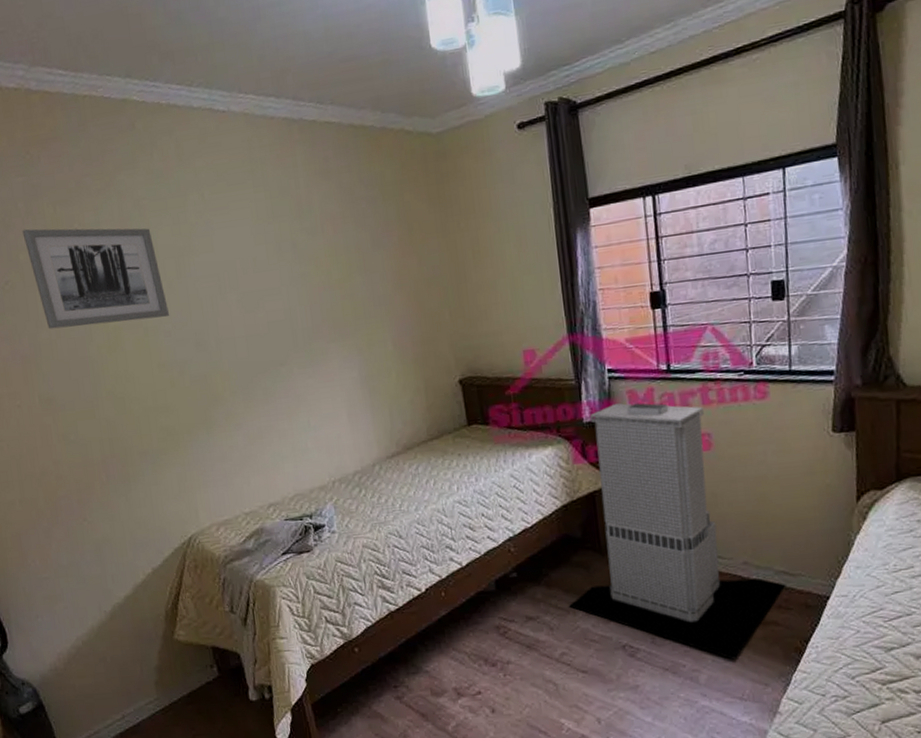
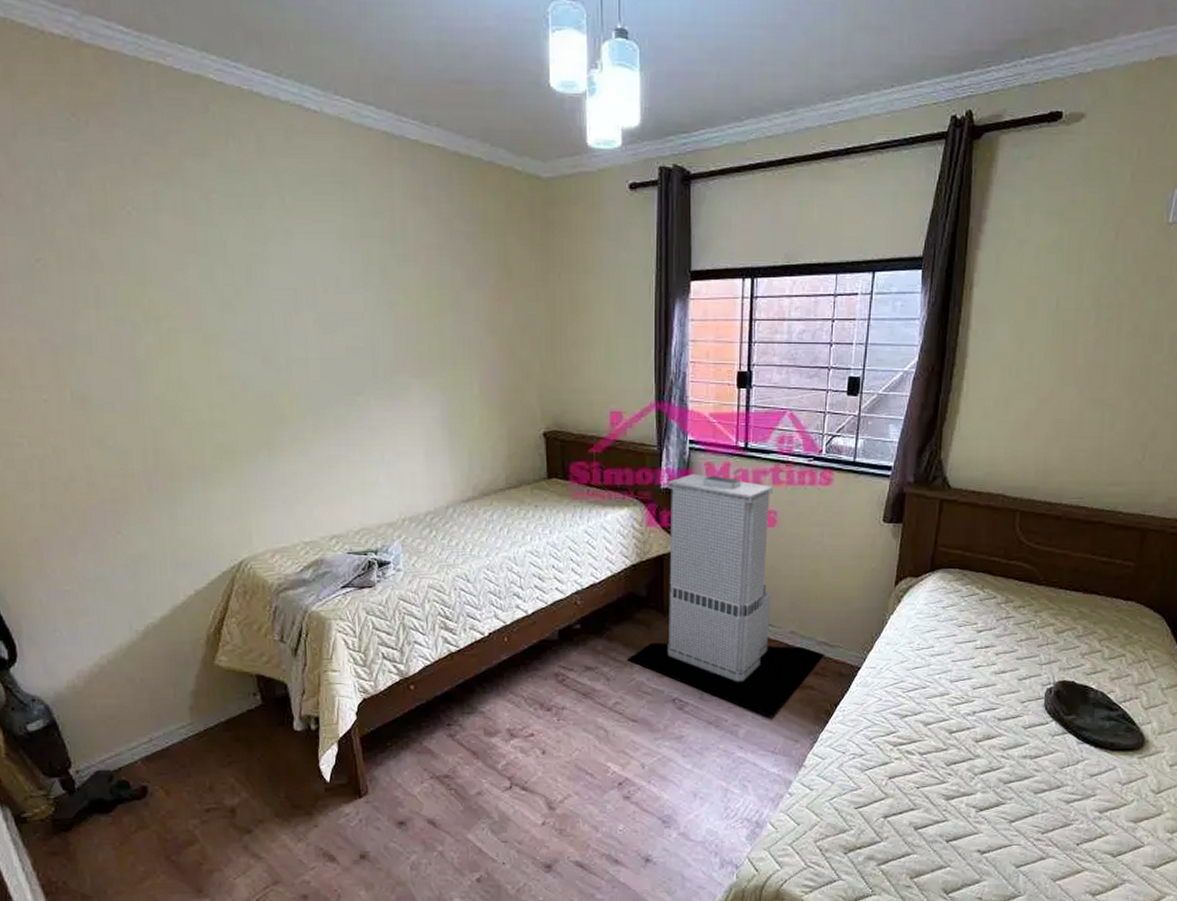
wall art: present [22,228,170,330] -> none [61,202,236,325]

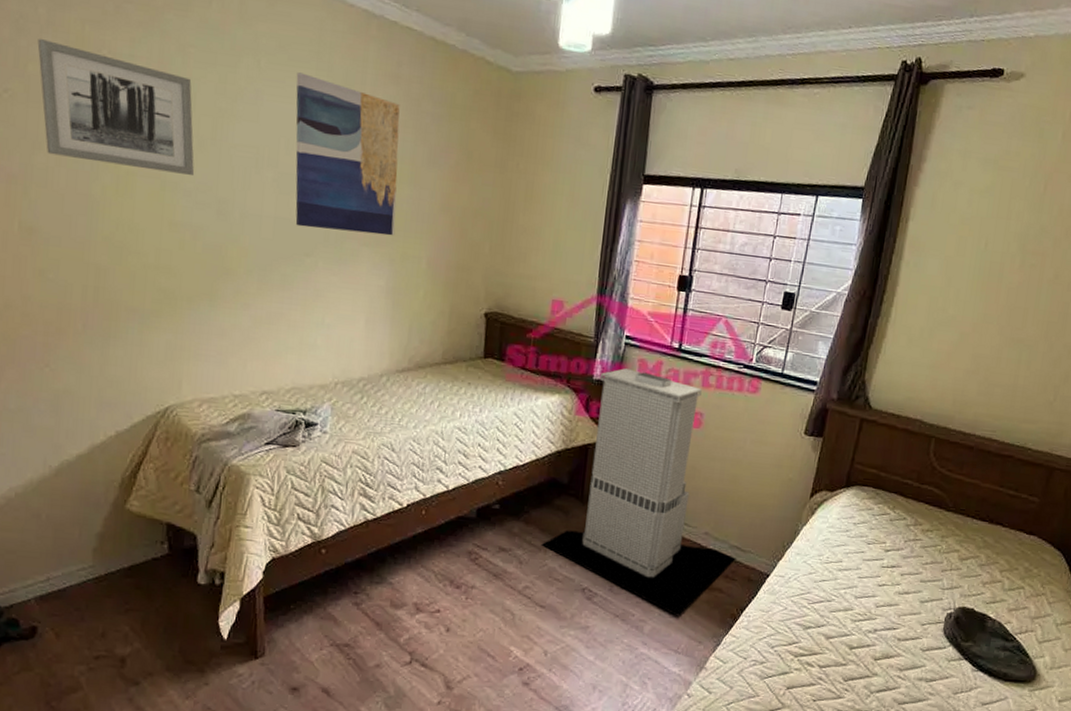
wall art: none [61,202,236,325] -> present [37,38,195,175]
wall art: none [323,206,443,365] -> present [295,72,400,236]

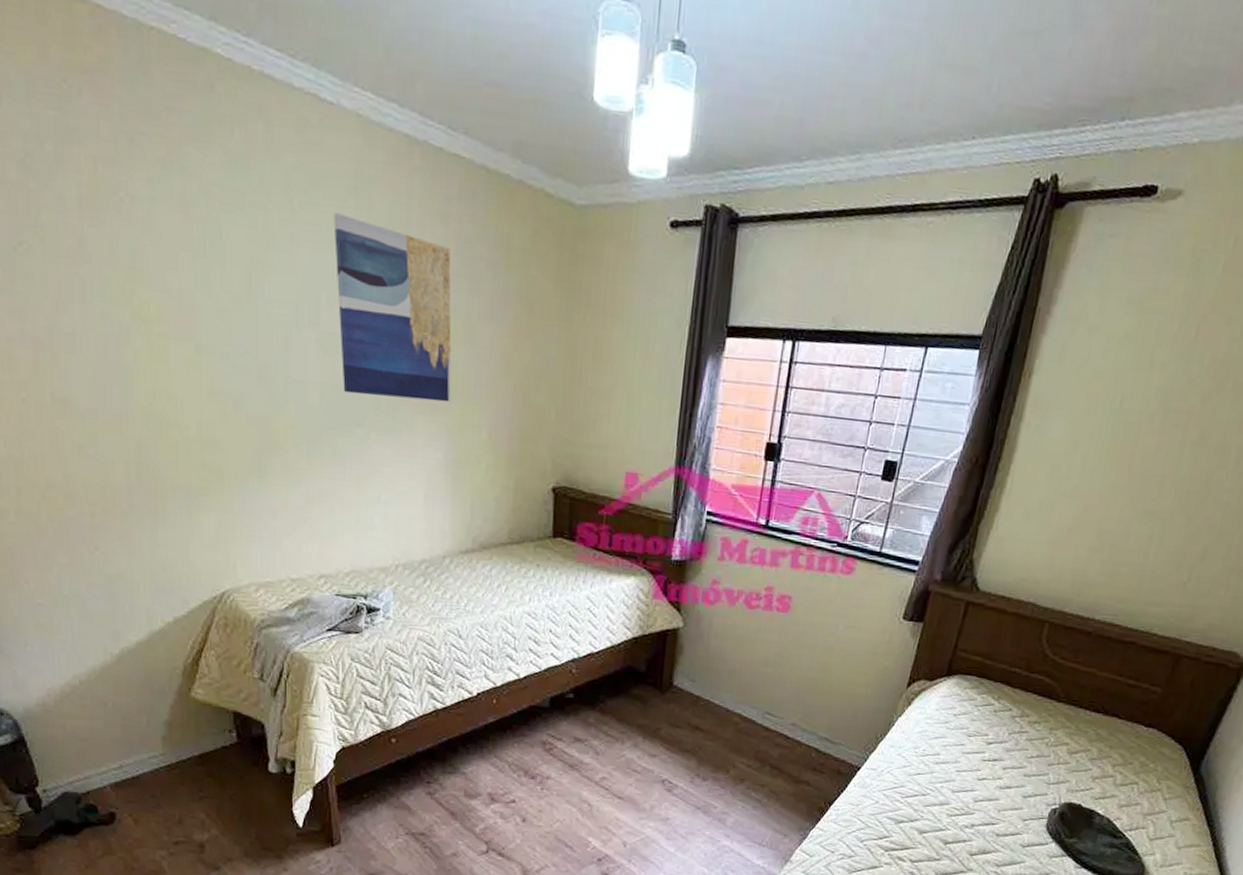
wall art: present [37,38,195,175] -> none [48,180,231,337]
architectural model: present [542,368,736,617] -> none [619,548,825,809]

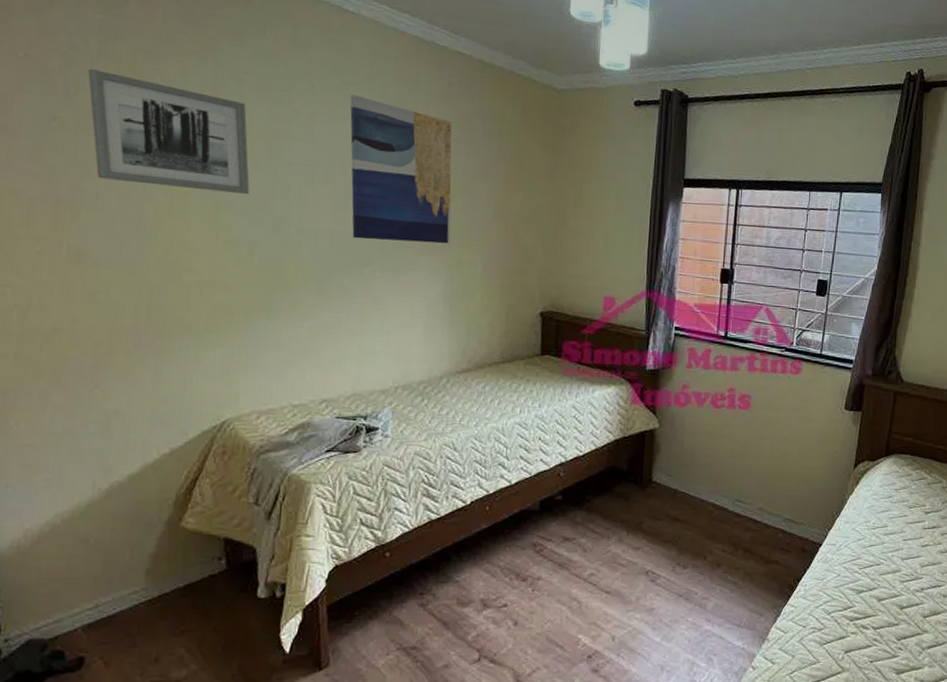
wall art: none [48,180,231,337] -> present [88,68,250,194]

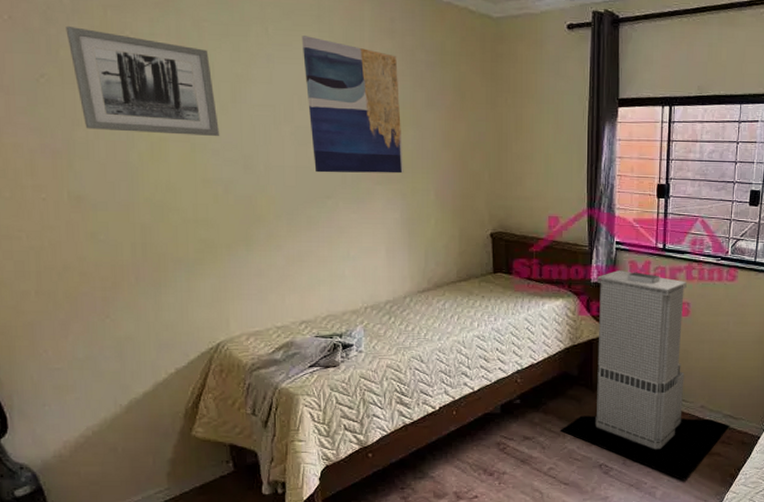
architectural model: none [605,358,790,591] -> present [560,270,730,481]

